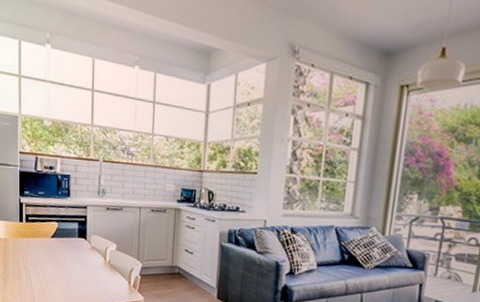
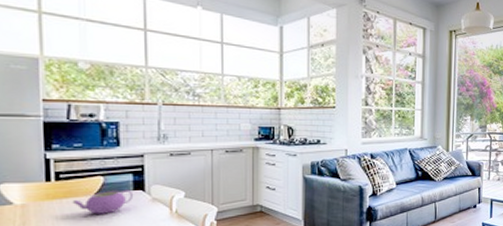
teapot: none [36,235,77,256] -> present [72,189,133,214]

